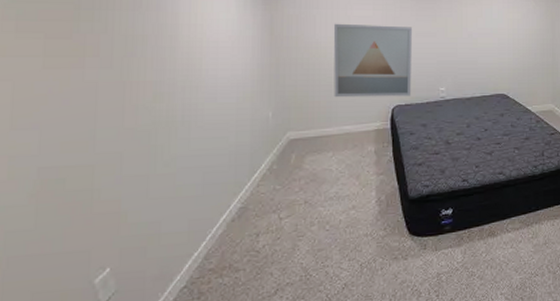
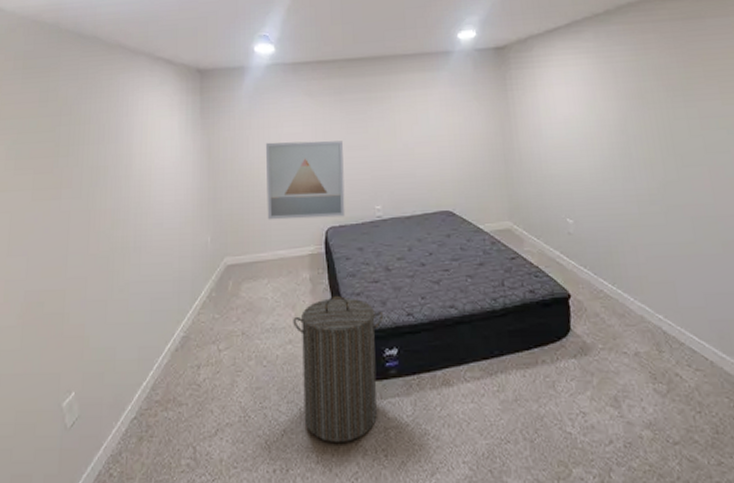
laundry hamper: none [357,165,442,290] -> present [293,295,384,442]

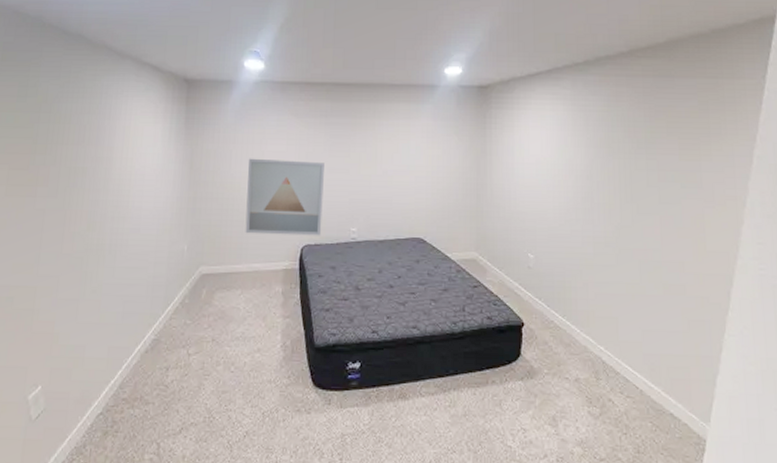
laundry hamper: present [293,295,384,442] -> none [263,309,350,445]

